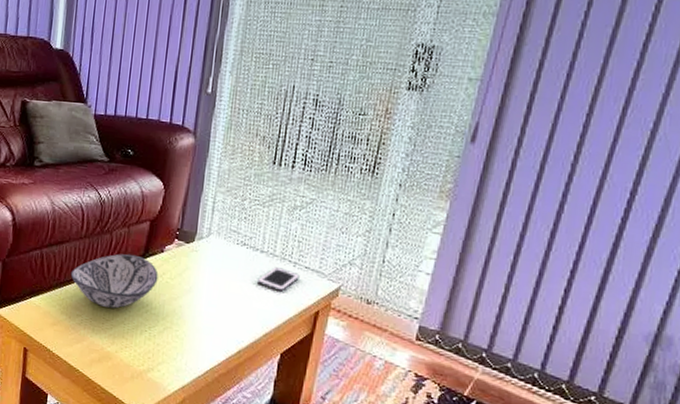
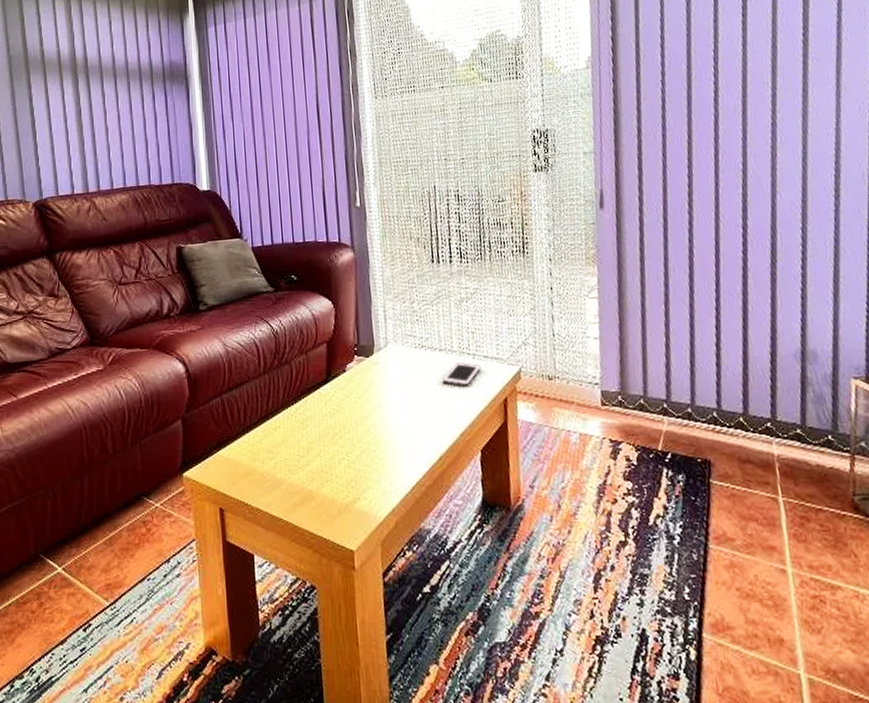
decorative bowl: present [70,253,159,309] -> none [255,380,346,443]

